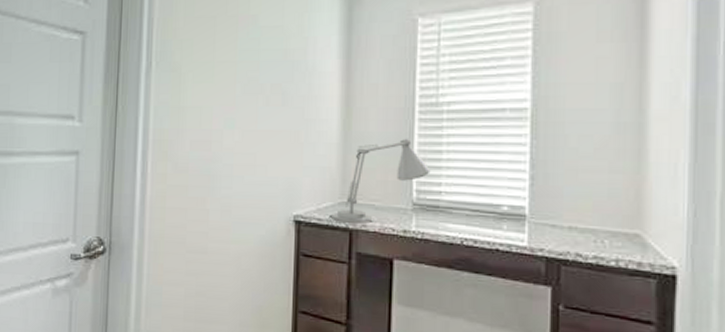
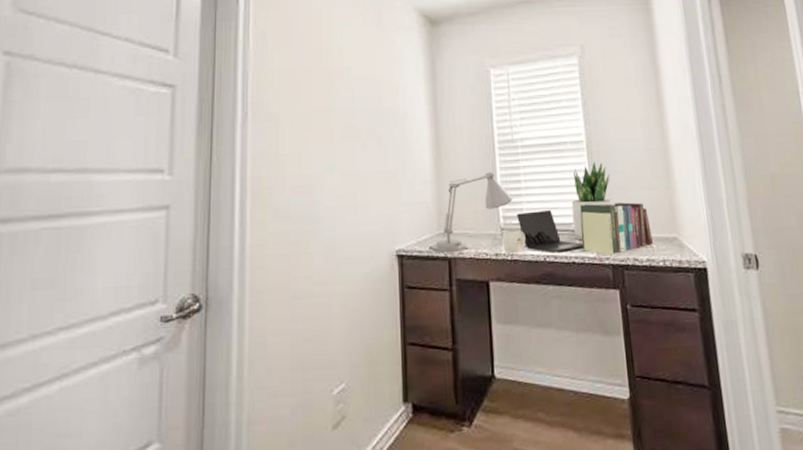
mug: none [413,204,441,233] -> present [502,228,526,254]
laptop: none [433,187,512,237] -> present [517,210,583,254]
planter: none [501,135,557,226] -> present [571,162,613,241]
books: none [510,184,605,247] -> present [579,202,653,256]

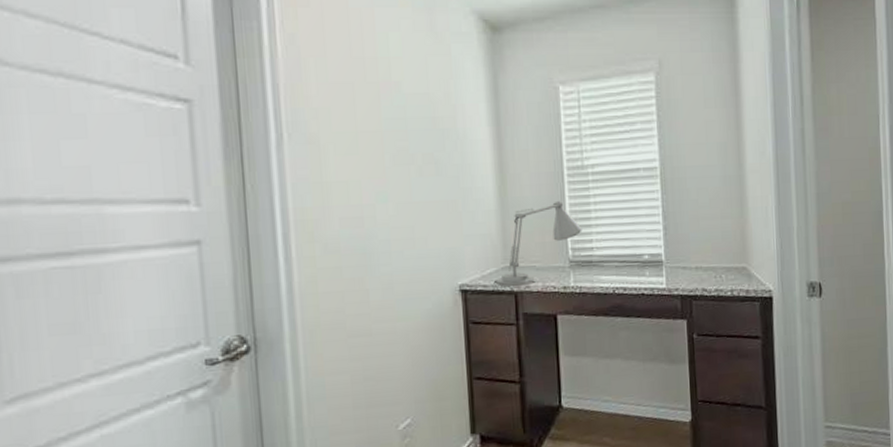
mug: present [502,228,526,254] -> none [570,260,595,287]
laptop: present [517,210,583,254] -> none [586,241,653,286]
planter: present [571,162,613,241] -> none [642,190,684,272]
books: present [579,202,653,256] -> none [651,232,722,287]

